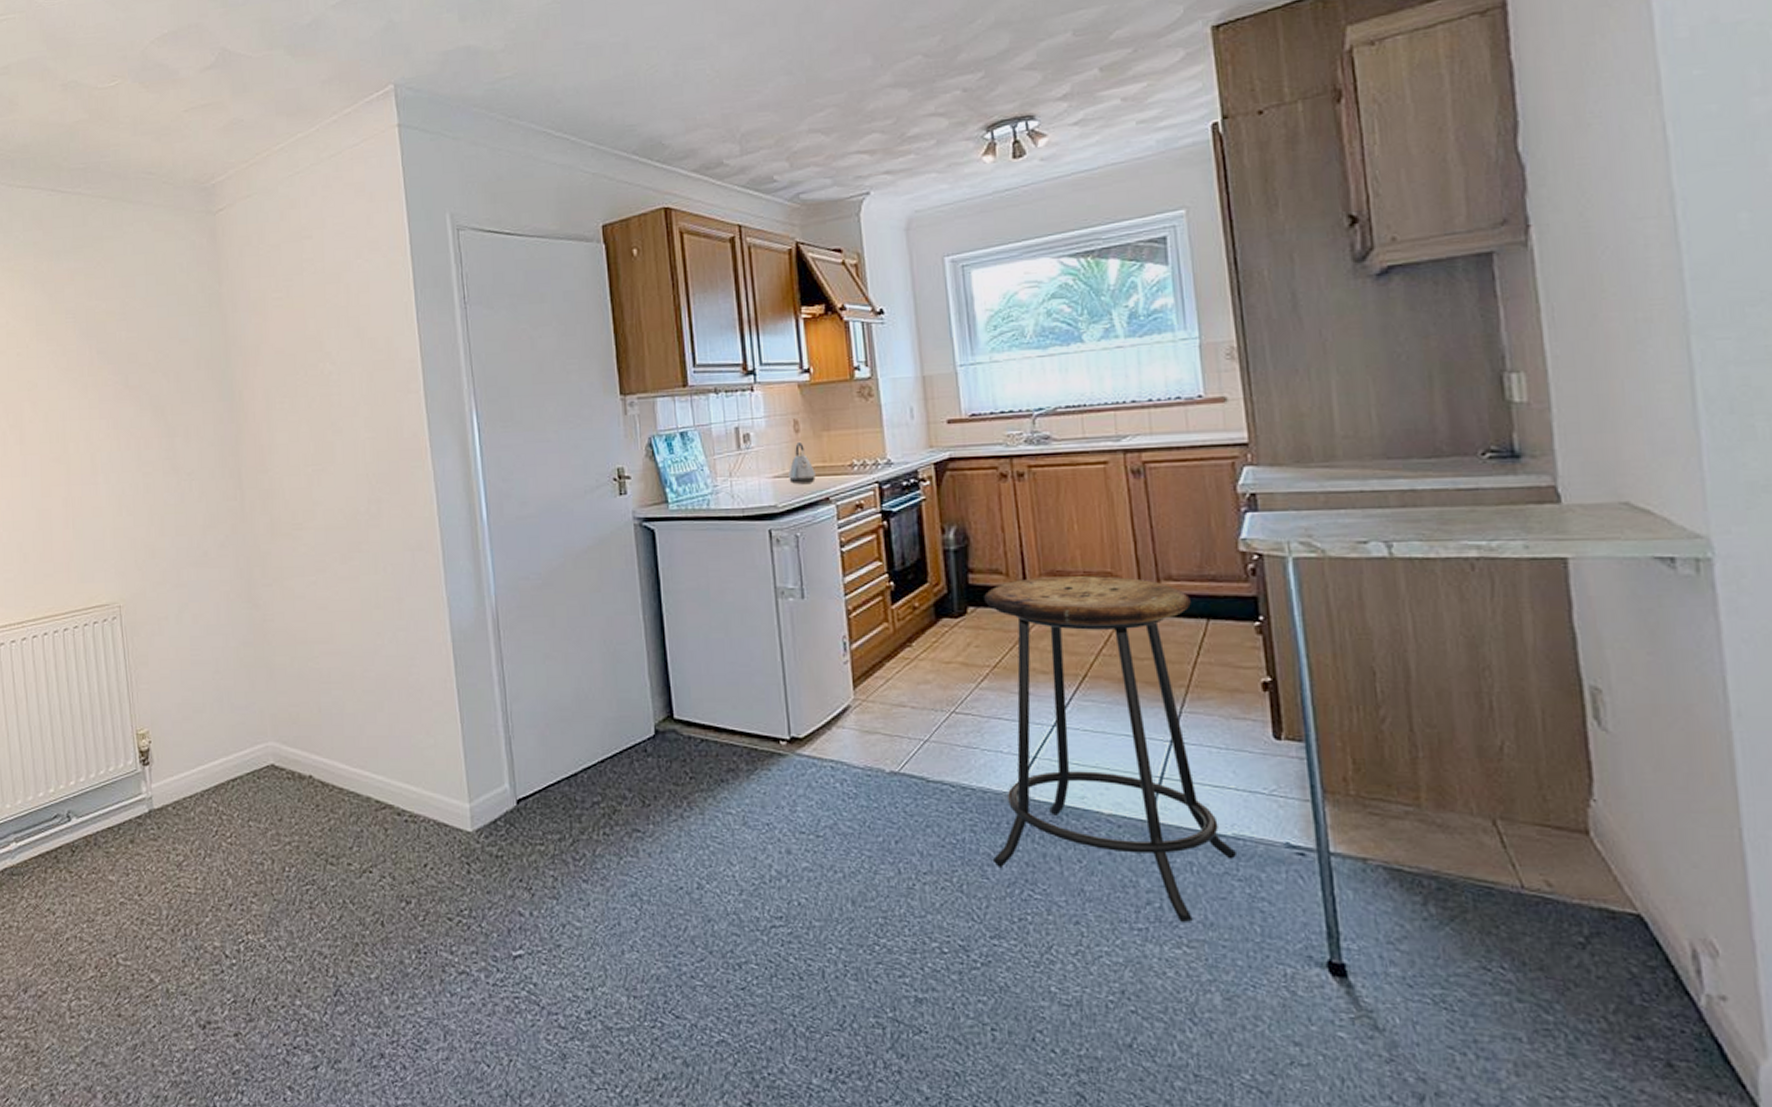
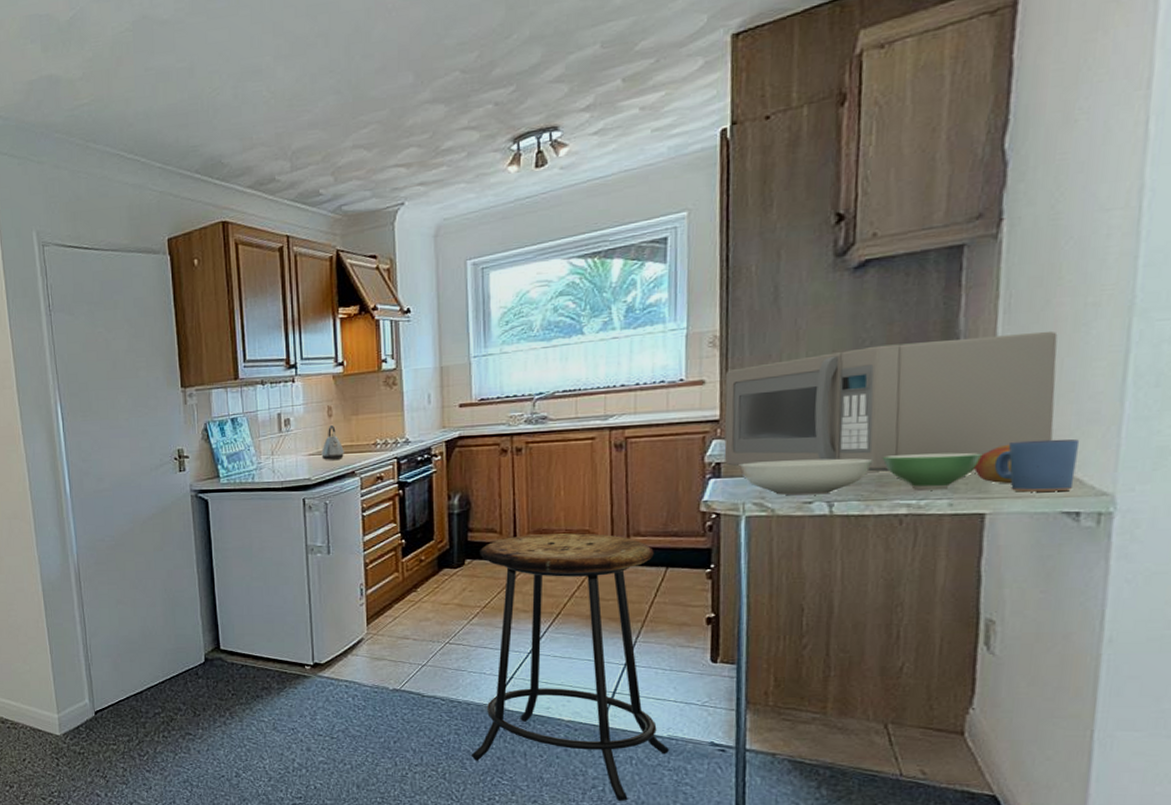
microwave: none [1248,348,1628,507] -> present [724,330,1058,472]
bowl: none [1277,490,1430,534] -> present [739,458,874,496]
bowl: none [1439,485,1553,530] -> present [882,452,983,491]
fruit: none [1546,476,1592,523] -> present [975,444,1013,484]
mug: none [1567,471,1662,533] -> present [994,438,1080,492]

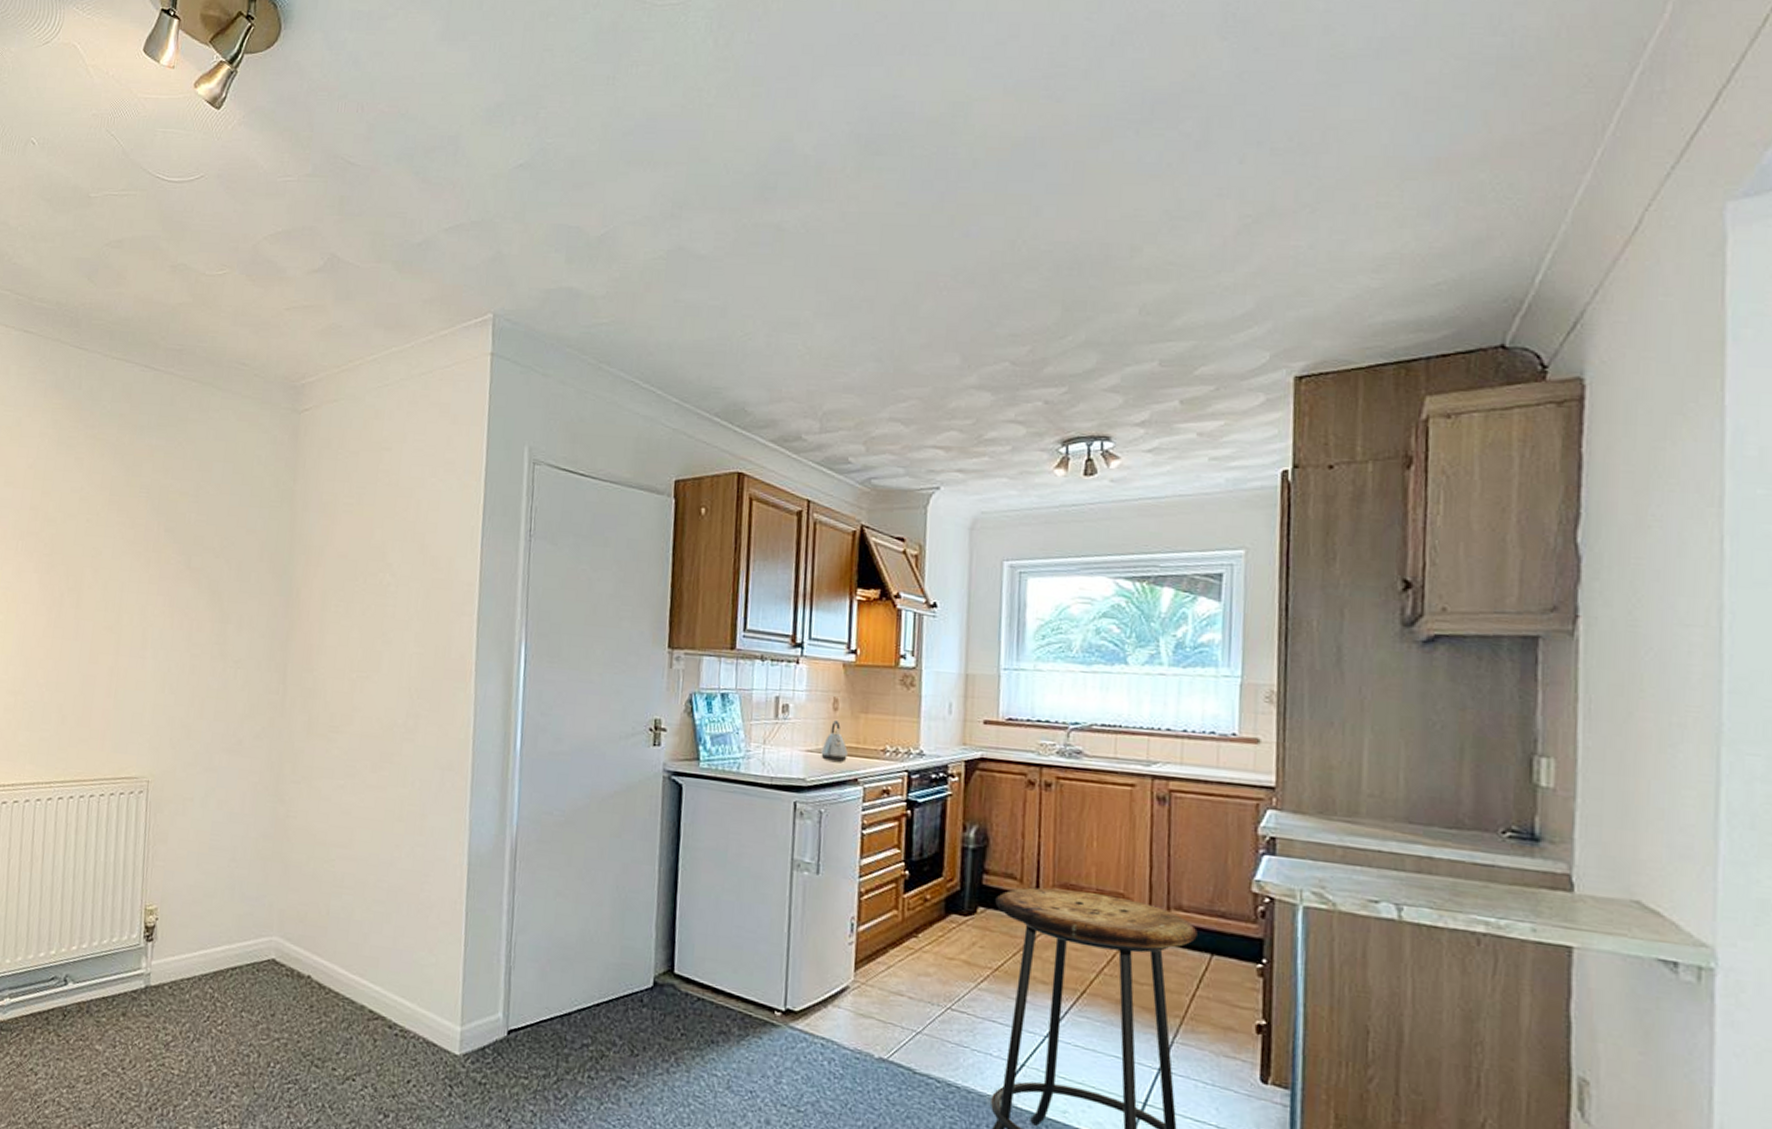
microwave: present [724,330,1058,472] -> none [1280,731,1644,879]
bowl: present [739,458,874,496] -> none [1296,842,1447,895]
bowl: present [882,452,983,491] -> none [1456,860,1568,911]
fruit: present [975,444,1013,484] -> none [1559,868,1602,916]
mug: present [994,438,1080,492] -> none [1580,866,1673,935]

